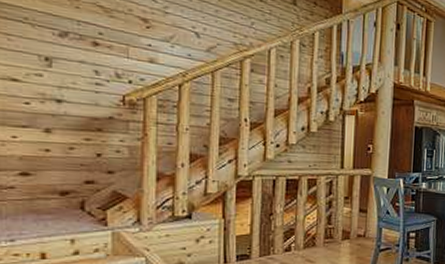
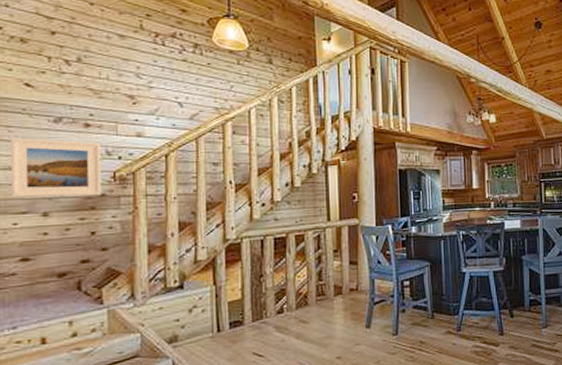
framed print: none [11,47,110,118] -> present [11,137,101,197]

